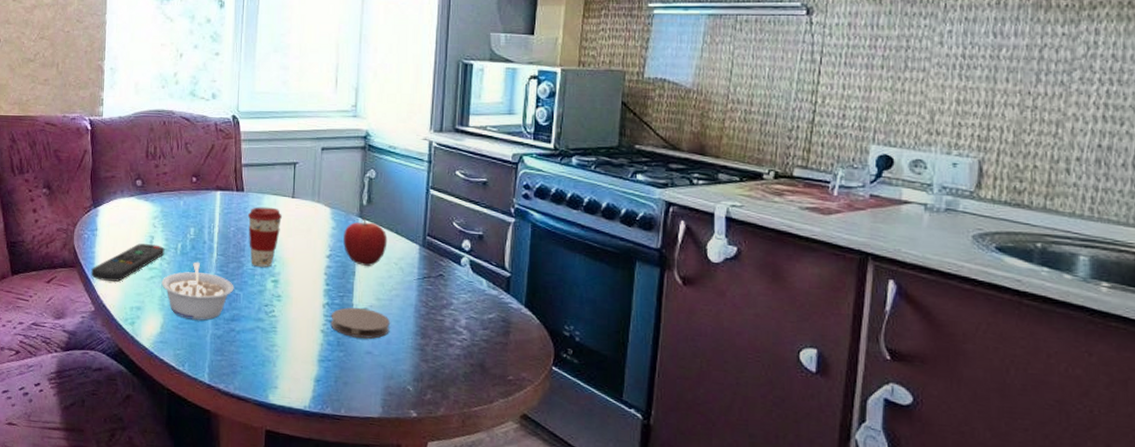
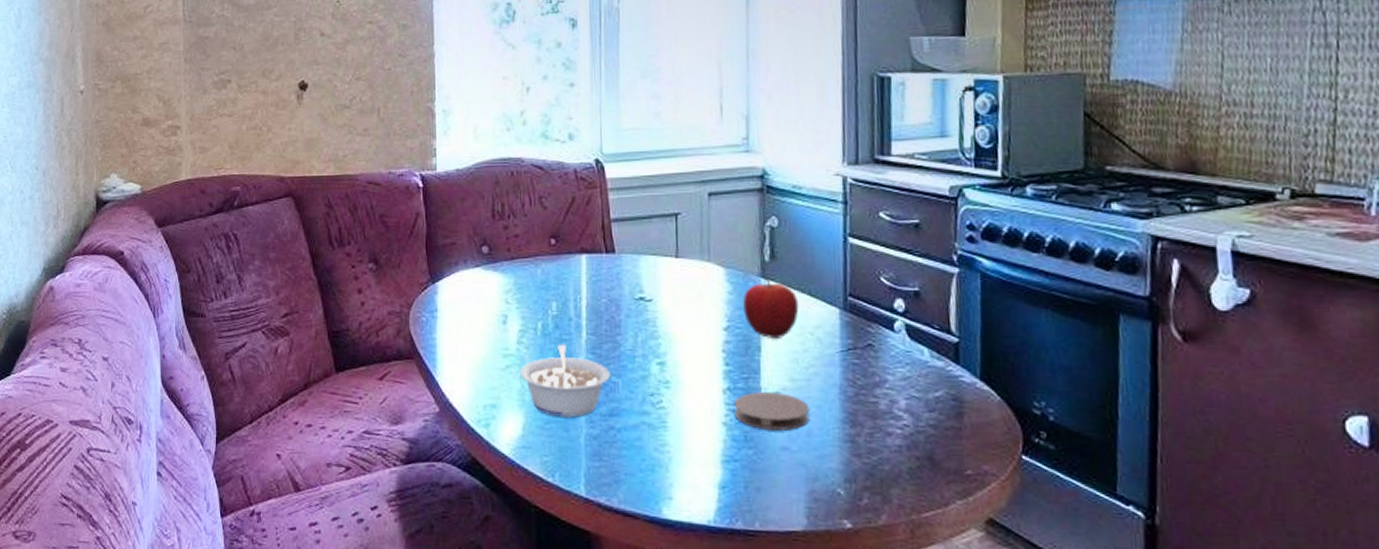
remote control: present [91,244,165,282] -> none [433,325,522,374]
coffee cup: present [247,207,282,267] -> none [621,271,664,346]

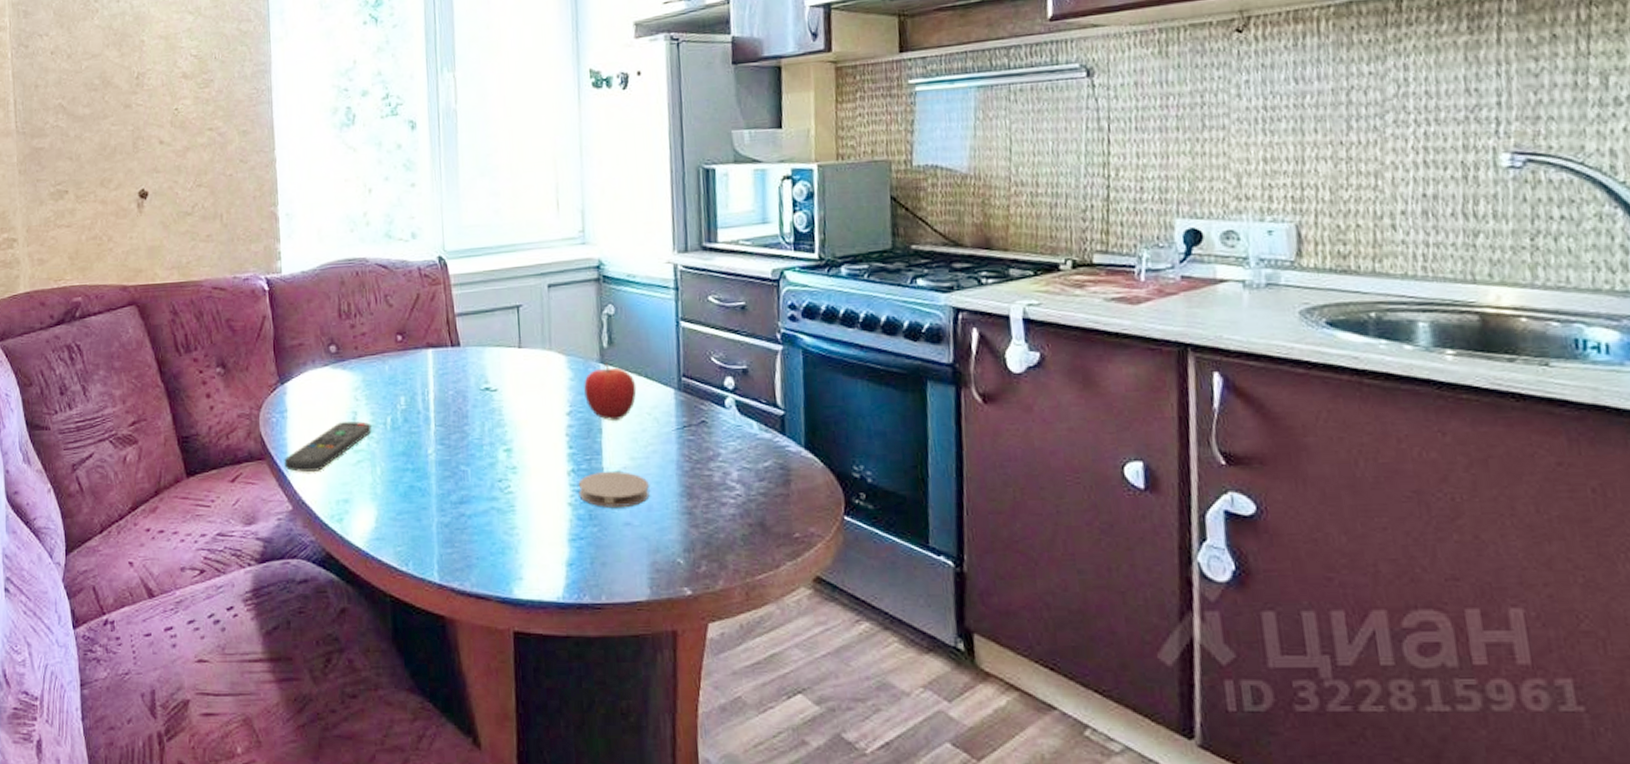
remote control: none [433,325,522,374] -> present [284,421,372,472]
legume: present [520,344,611,418] -> none [371,436,460,508]

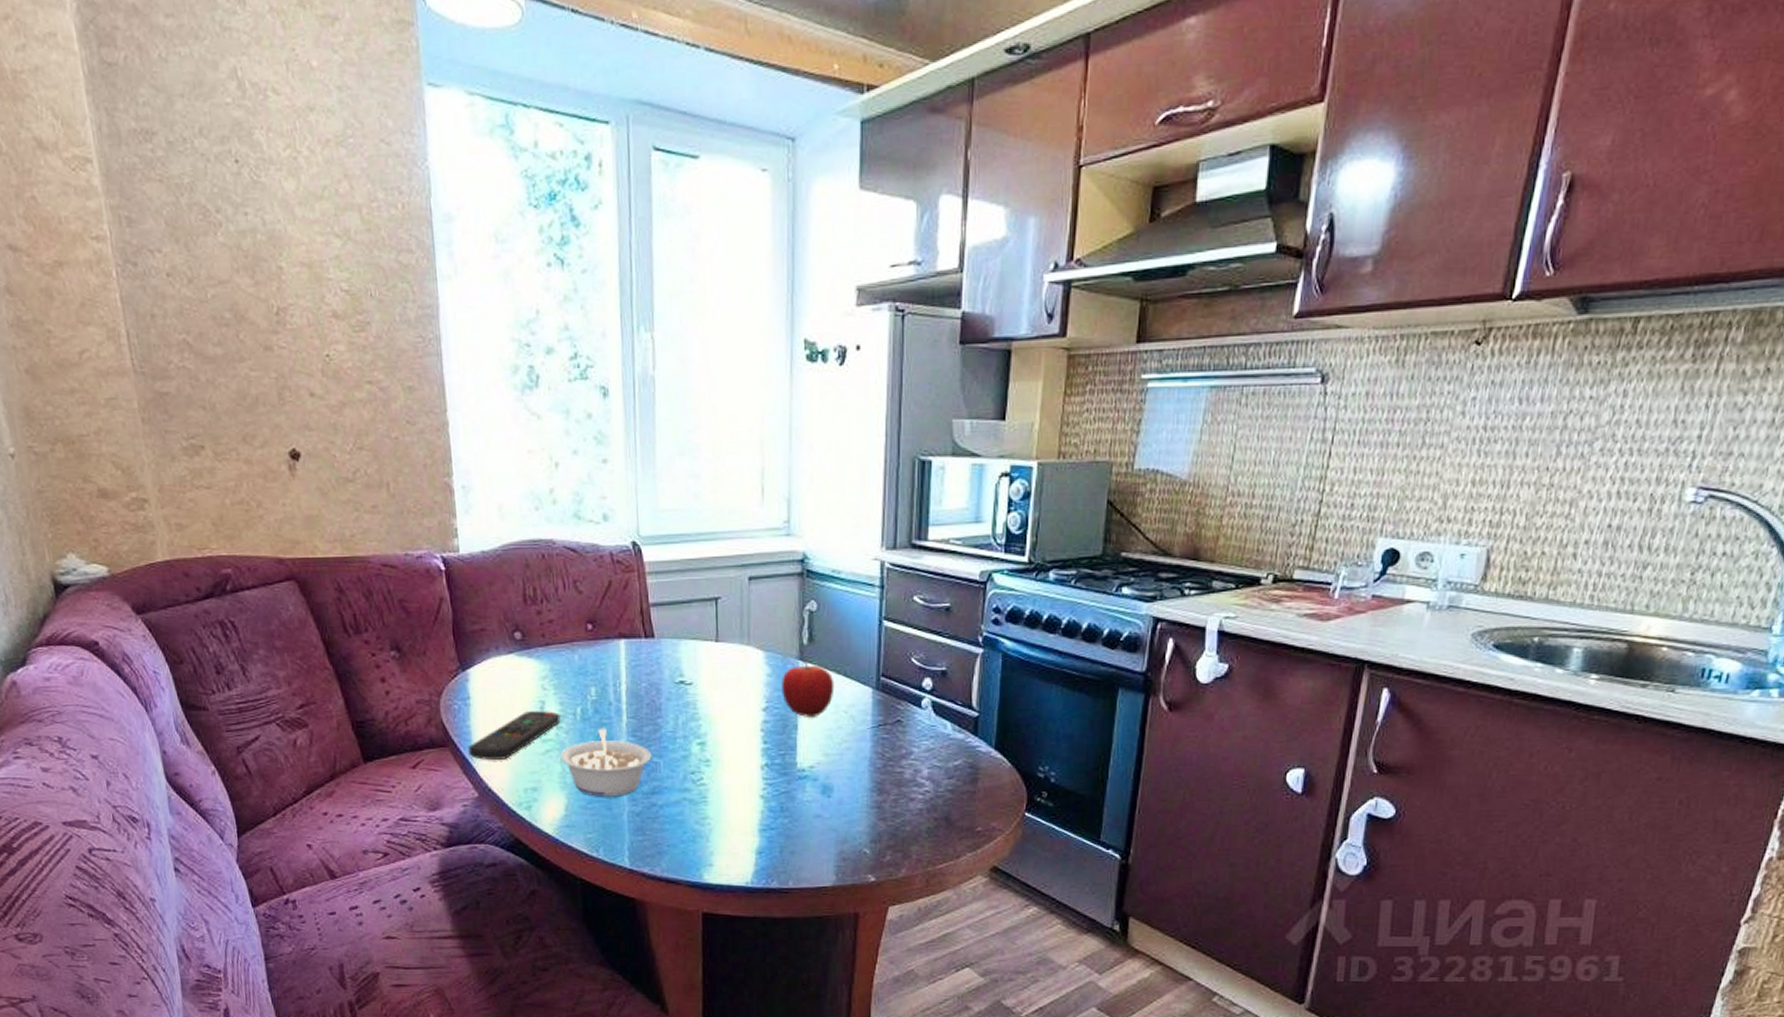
legume: none [371,436,460,508] -> present [560,728,652,797]
coaster: present [578,471,650,507] -> none [771,767,841,800]

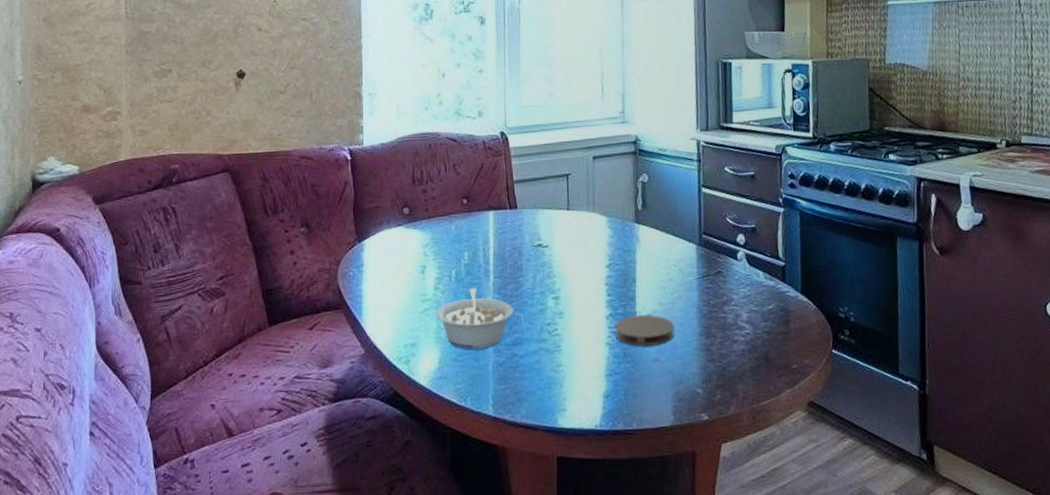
remote control: present [468,711,561,760] -> none [359,274,438,320]
coaster: none [771,767,841,800] -> present [615,315,675,346]
fruit: present [781,659,835,717] -> none [621,222,665,272]

